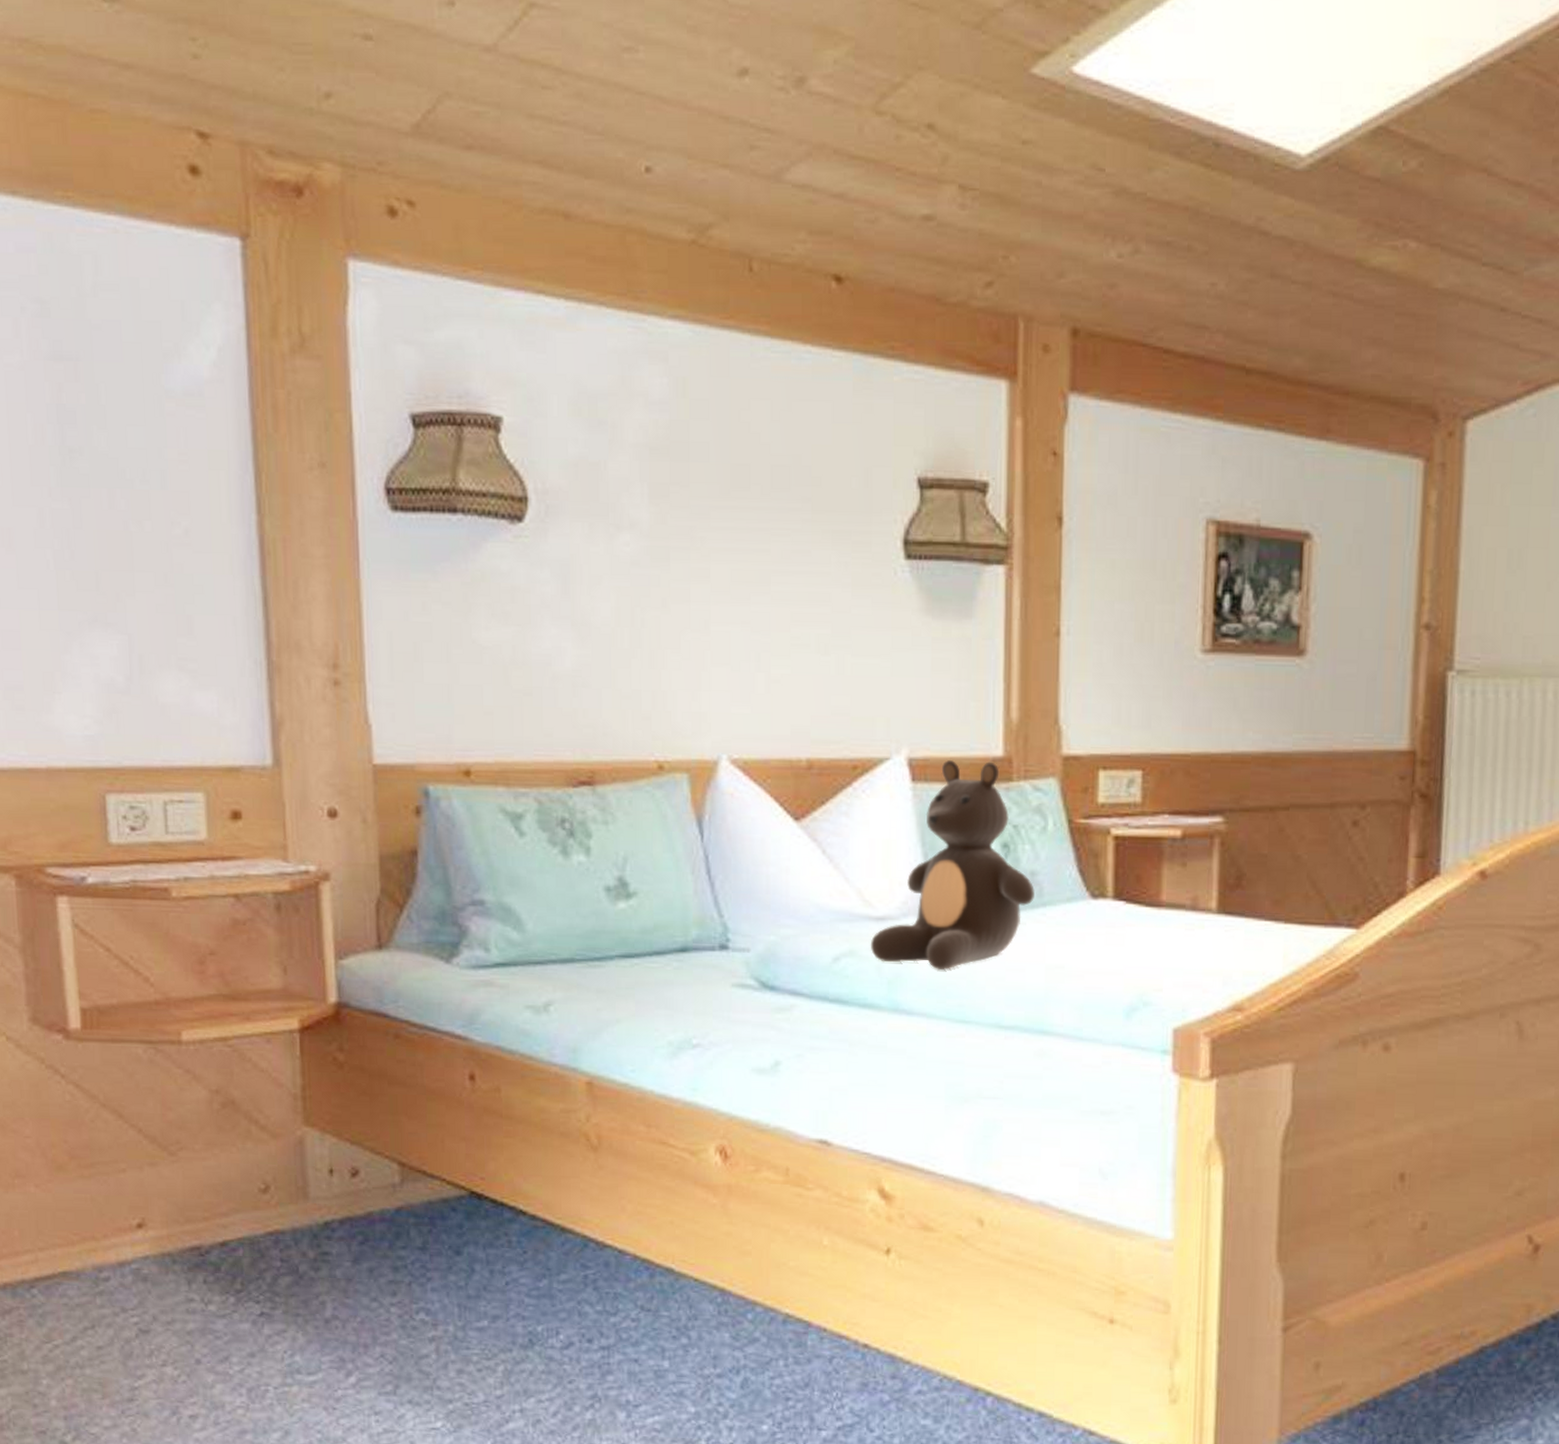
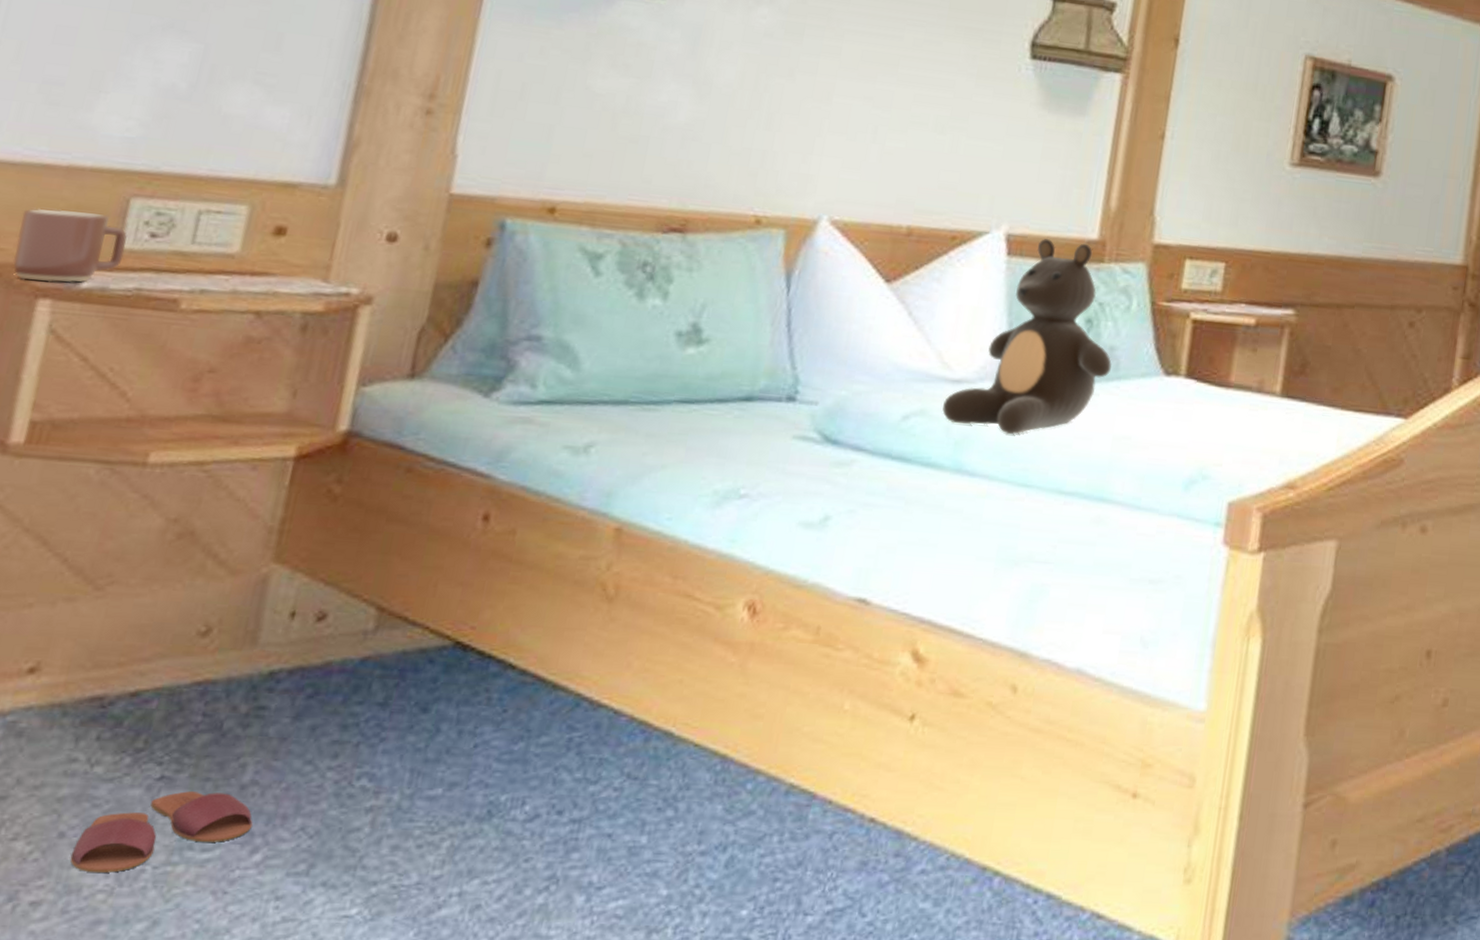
mug: none [23,811,114,880] -> present [13,208,127,283]
slippers: none [209,1325,342,1392] -> present [70,791,253,873]

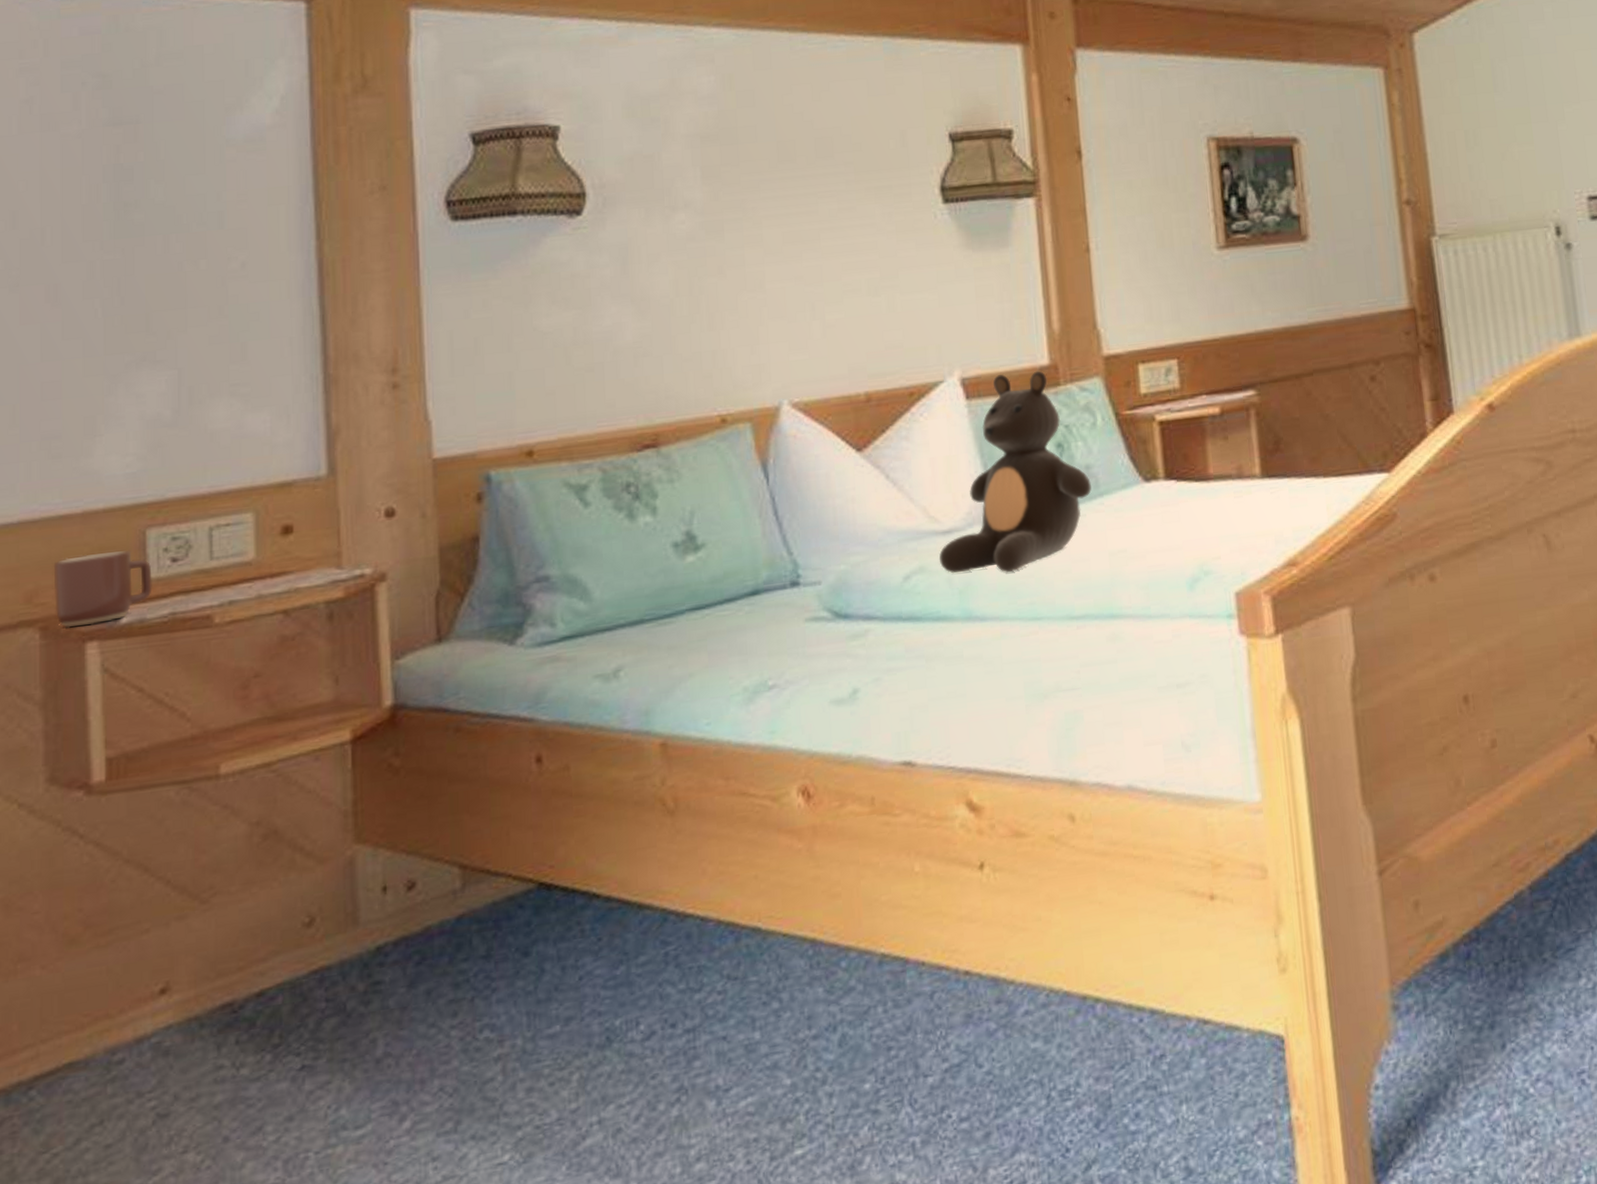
slippers: present [70,791,253,873] -> none [239,1069,395,1170]

